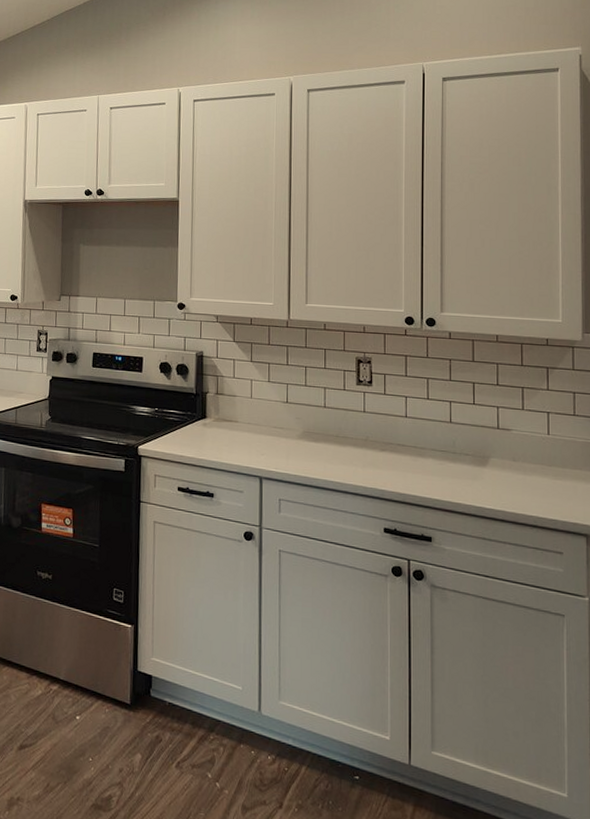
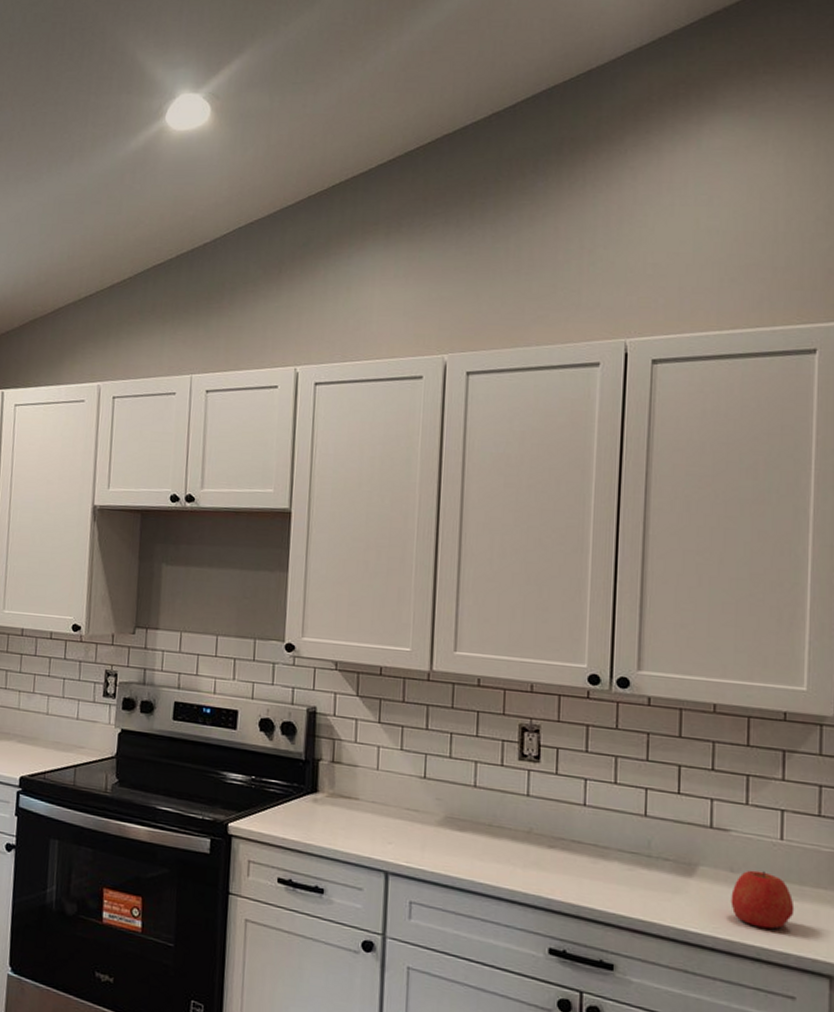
apple: none [514,459,560,502] -> present [730,870,795,929]

